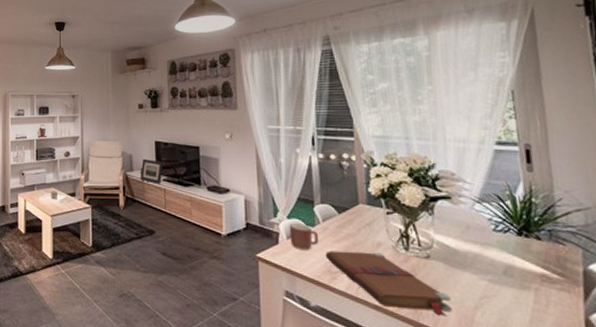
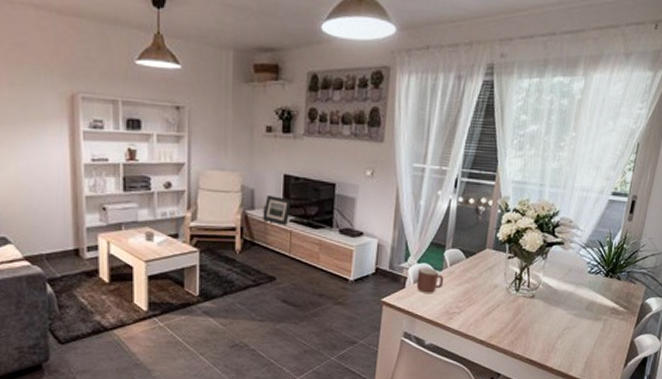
book: present [325,250,452,317] -> none [446,293,542,346]

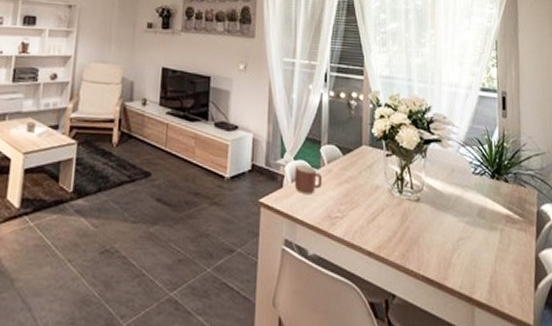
picture frame: present [263,196,292,225] -> none [141,88,169,118]

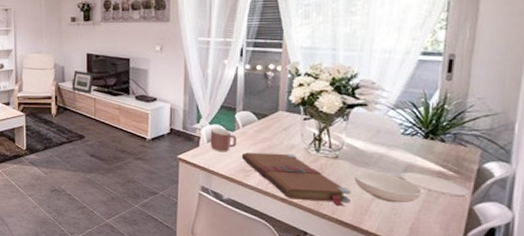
picture frame: none [141,88,169,118] -> present [72,71,94,94]
book: none [327,194,434,260] -> present [241,152,351,207]
bowl: none [435,215,496,253] -> present [353,170,423,203]
plate: none [475,216,535,242] -> present [400,172,471,196]

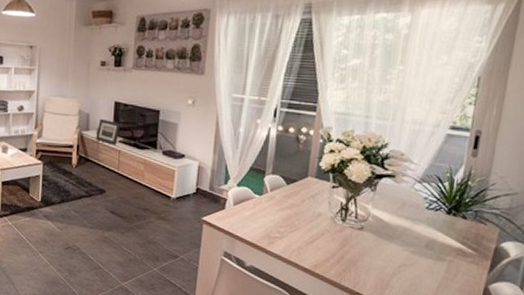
mug: present [210,129,237,153] -> none [236,191,265,217]
book: present [241,152,351,207] -> none [267,218,373,280]
bowl: present [353,170,423,203] -> none [376,243,442,279]
plate: present [400,172,471,196] -> none [421,247,488,275]

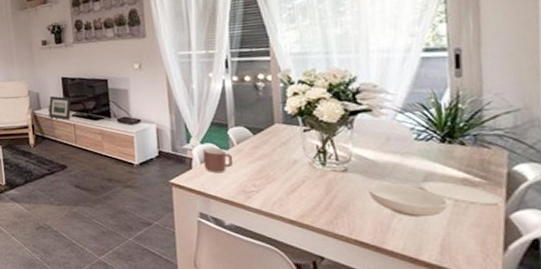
mug: none [236,191,265,217] -> present [202,148,234,174]
bowl: none [376,243,442,279] -> present [367,183,448,218]
plate: none [421,247,488,275] -> present [419,181,504,205]

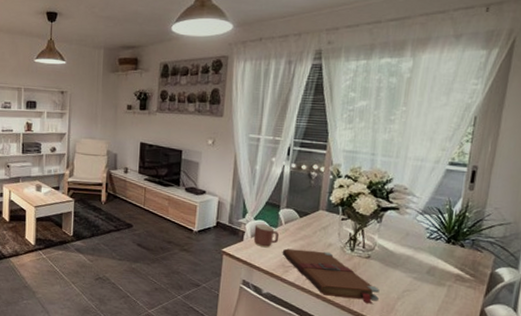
picture frame: present [48,96,72,120] -> none [123,159,146,183]
book: none [239,170,368,226] -> present [282,248,380,305]
bowl: present [367,183,448,218] -> none [382,270,442,303]
plate: present [419,181,504,205] -> none [423,274,484,298]

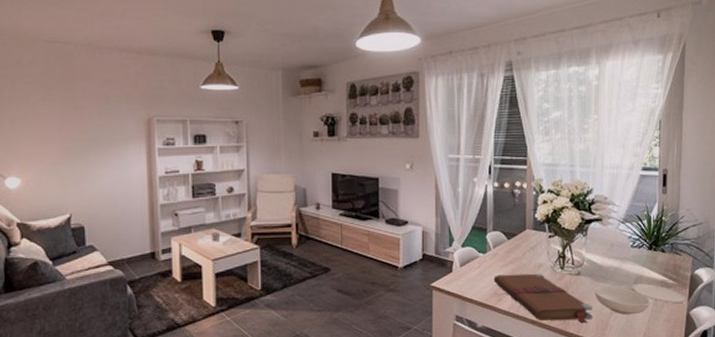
mug: present [253,224,280,248] -> none [463,251,489,277]
bowl: none [382,270,442,303] -> present [594,285,650,315]
plate: none [423,274,484,298] -> present [632,283,687,303]

